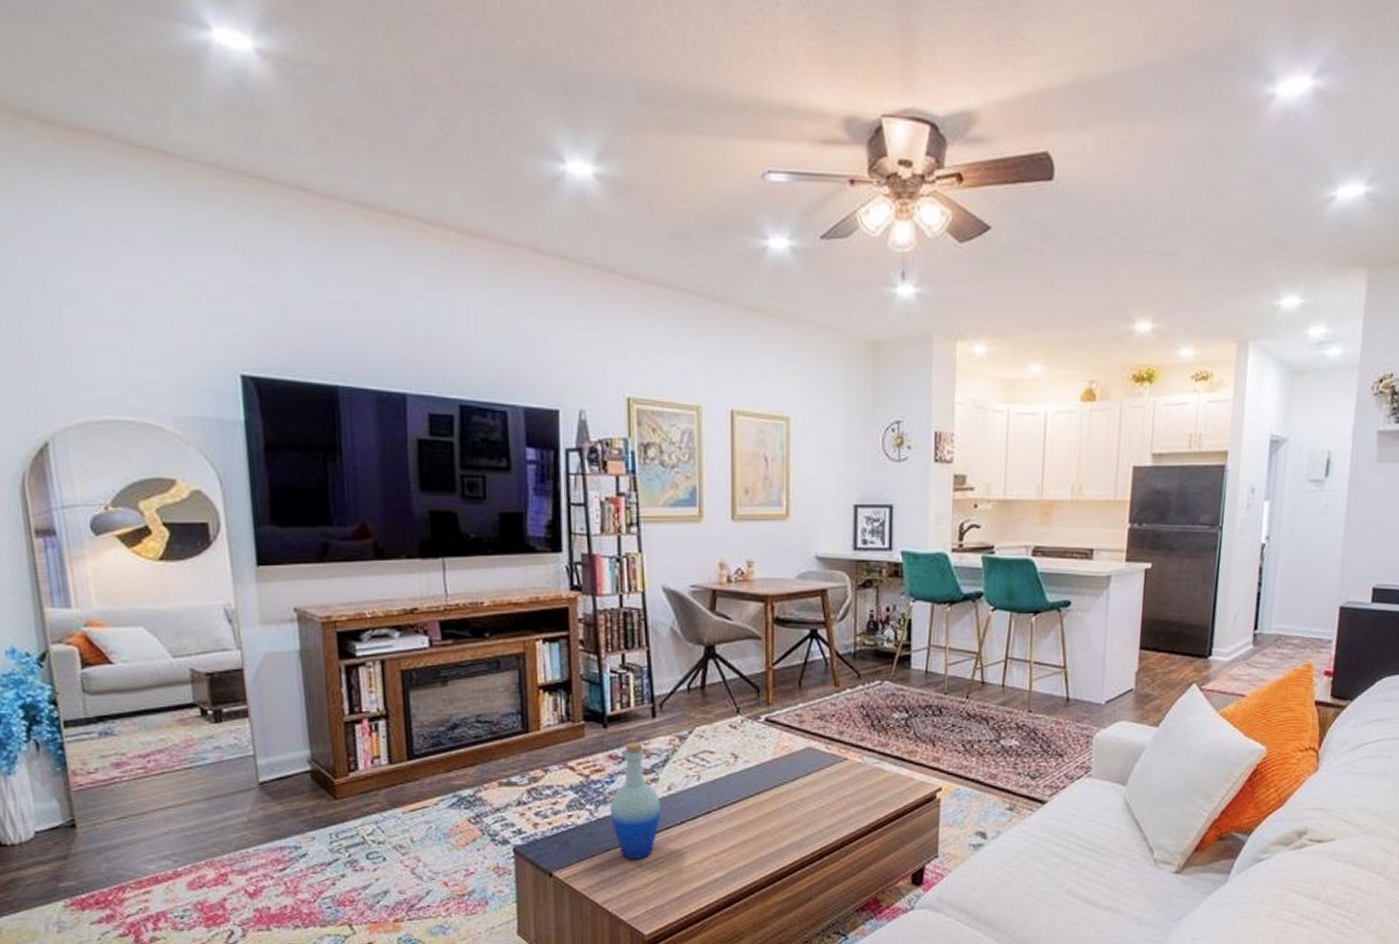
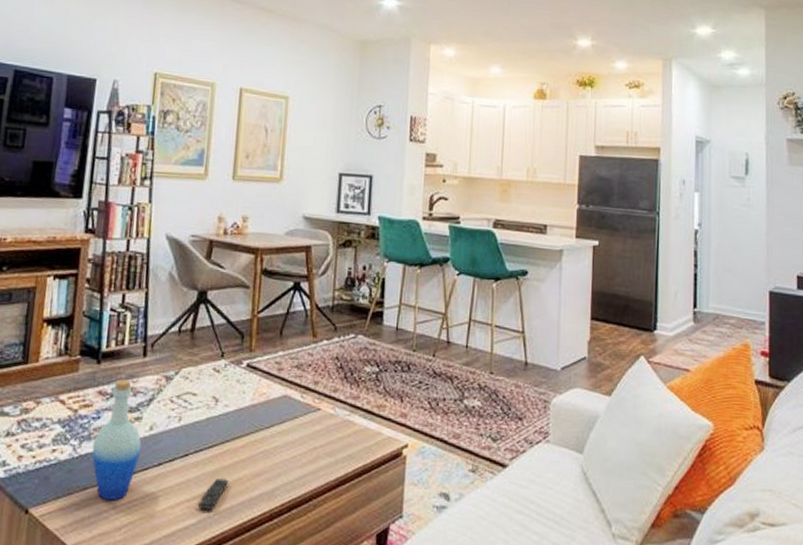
remote control: none [727,831,757,862] -> present [199,477,229,510]

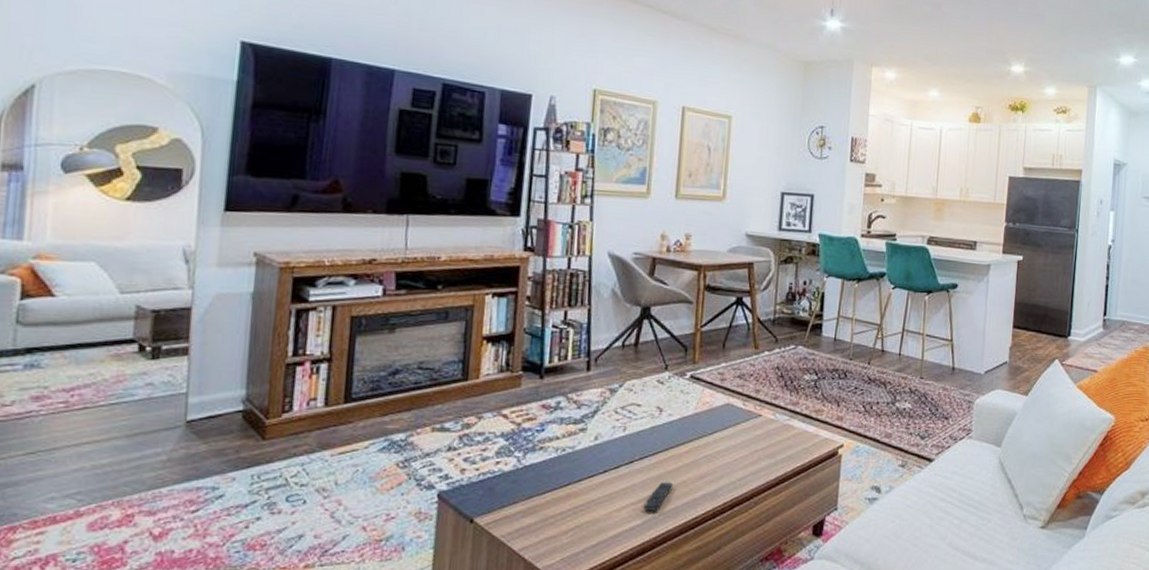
bottle: present [92,379,142,500] -> none [537,393,587,506]

